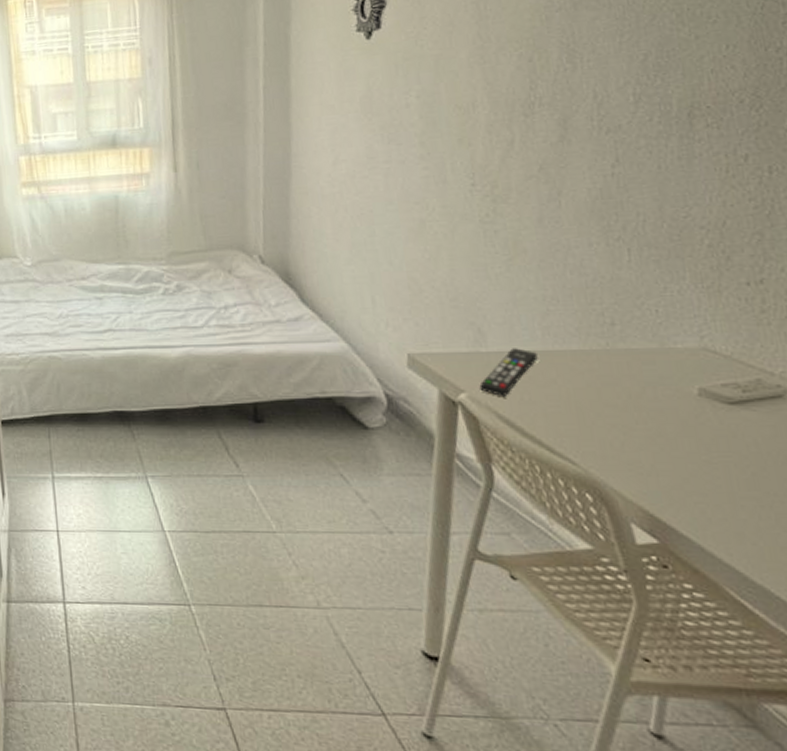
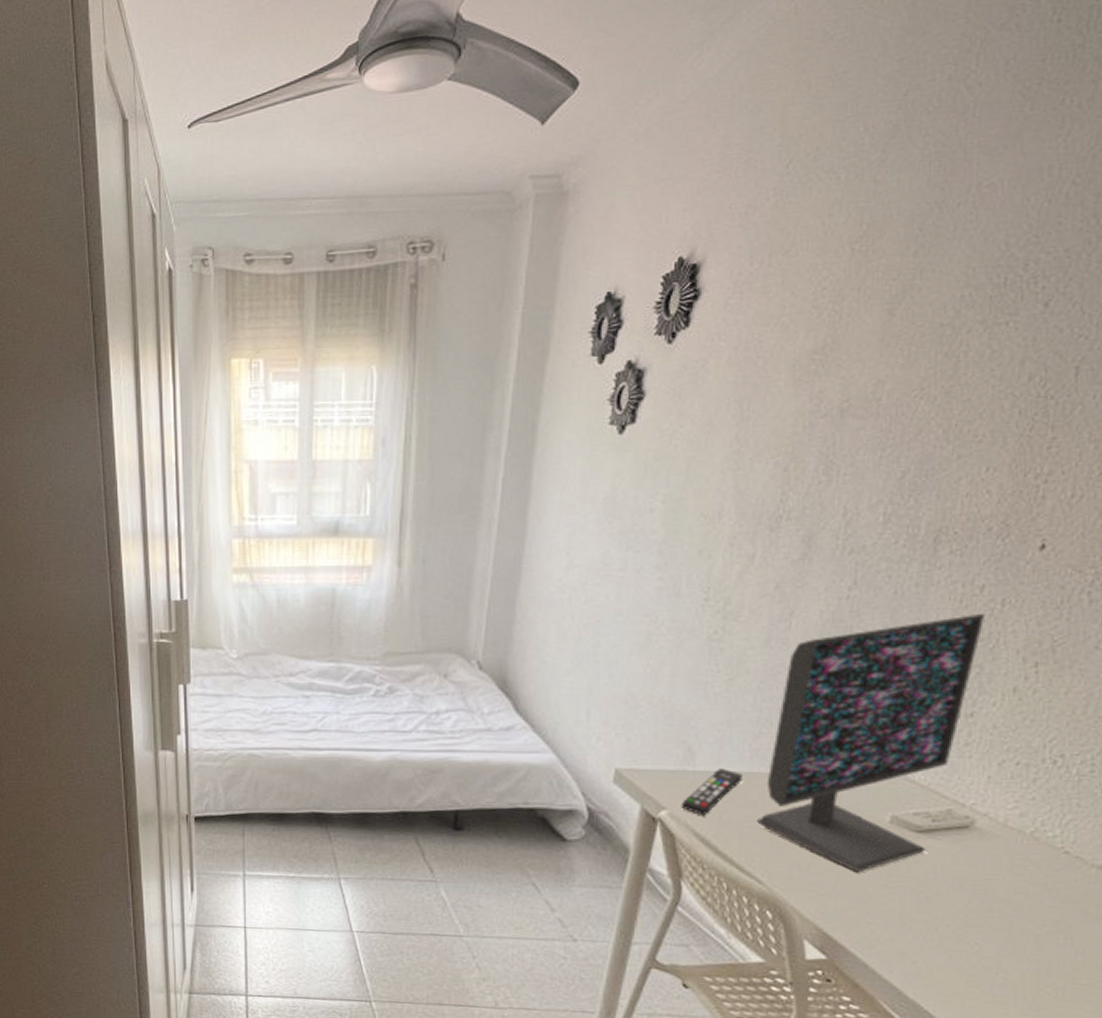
computer monitor: none [559,181,756,449] -> present [757,613,986,873]

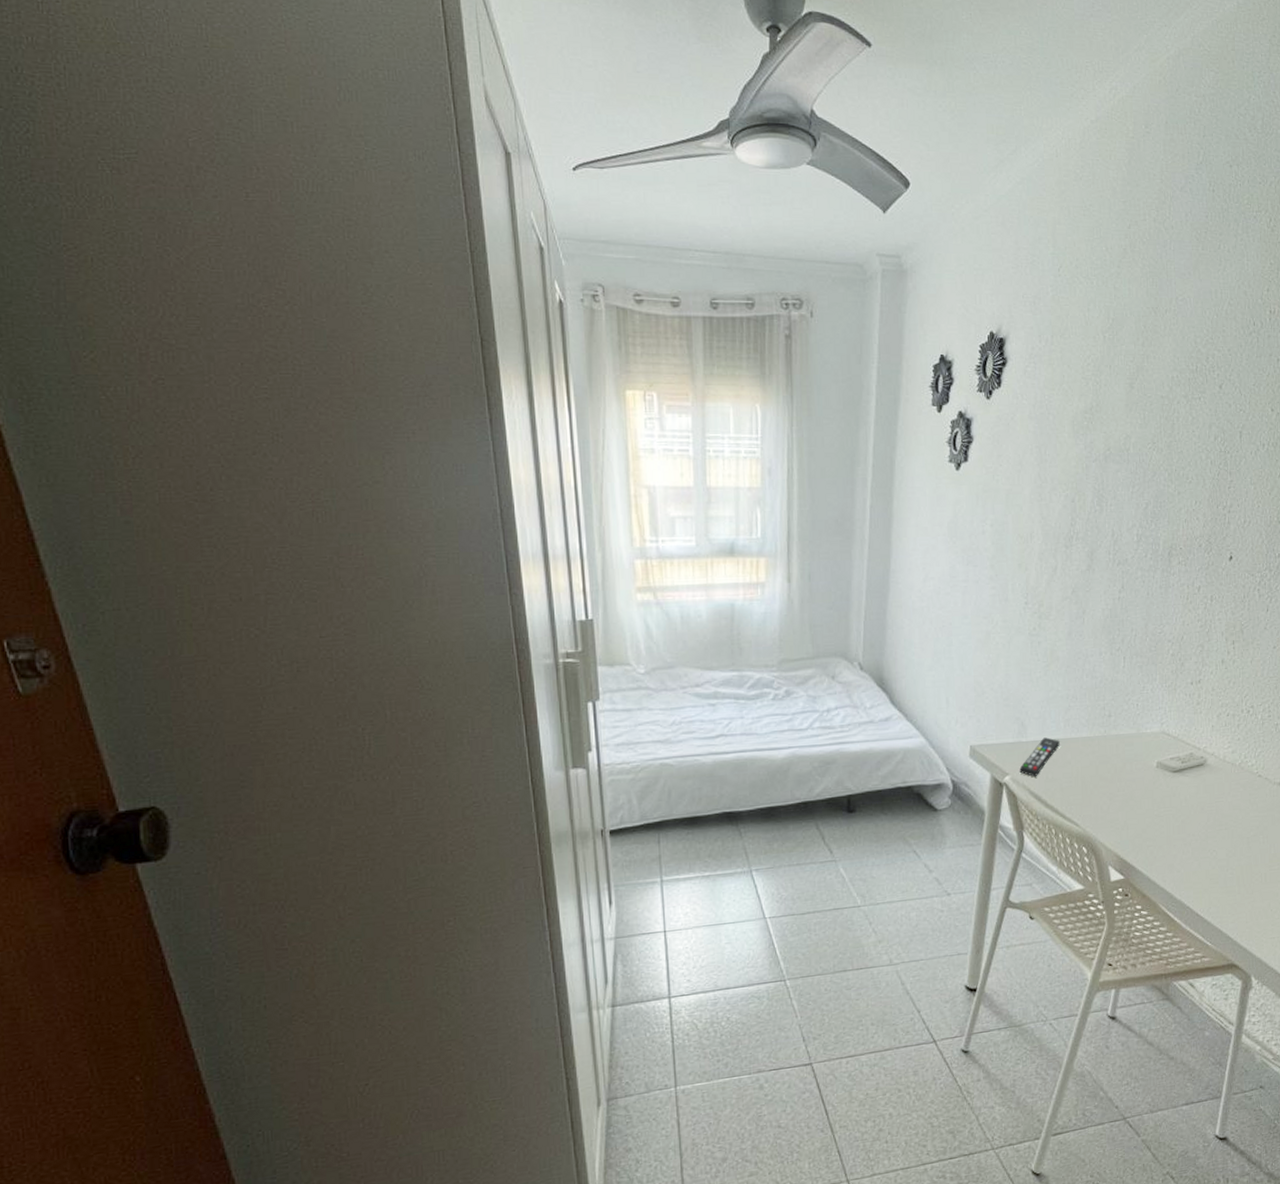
computer monitor: present [757,613,986,873] -> none [1072,606,1203,808]

